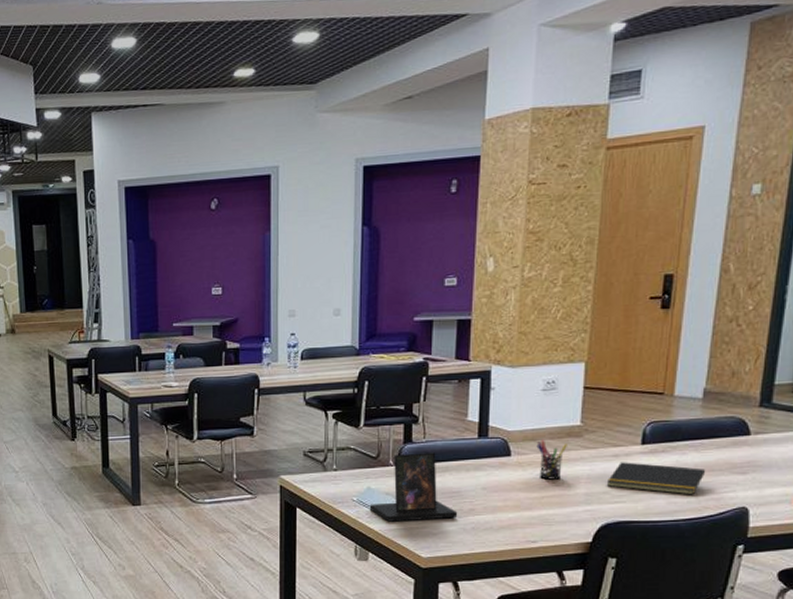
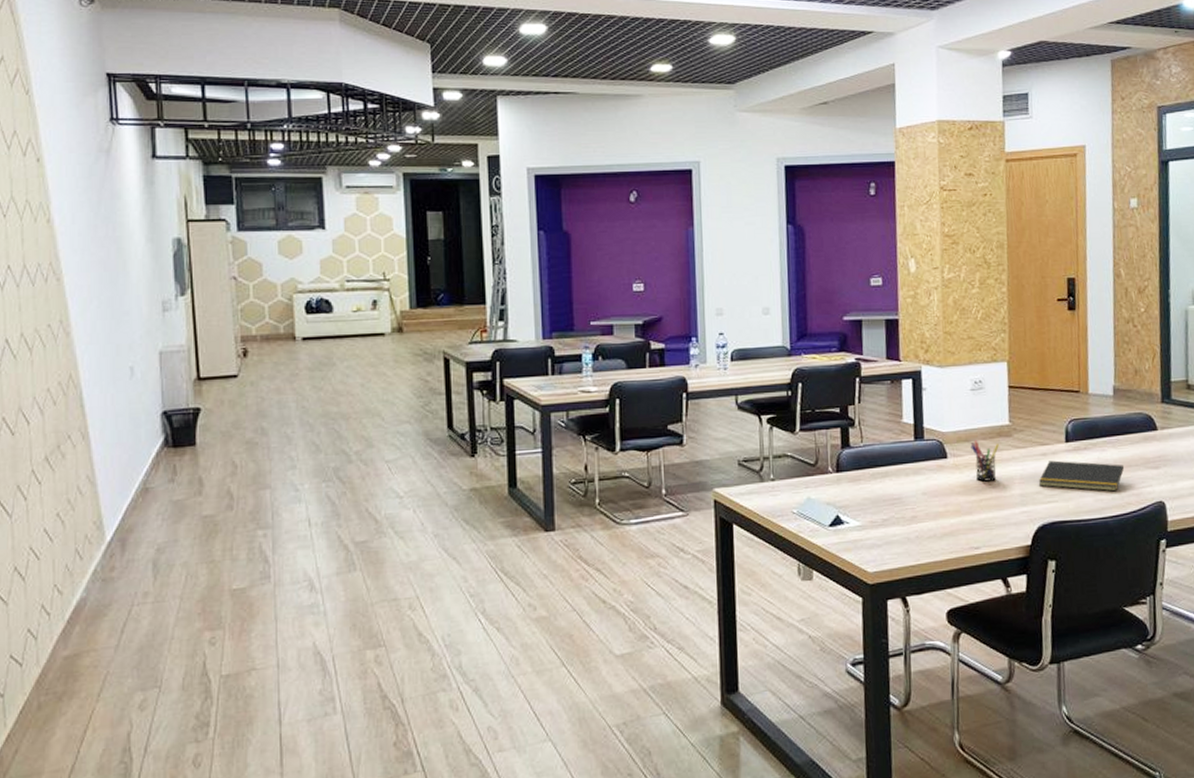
photo frame: present [369,452,458,522] -> none [810,457,901,535]

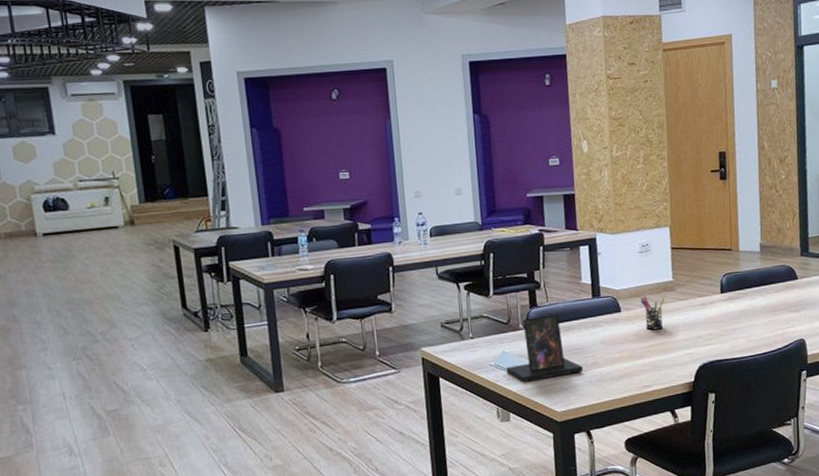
photo frame: none [810,457,901,535] -> present [506,314,584,382]
notepad: present [1038,460,1125,492] -> none [698,309,771,333]

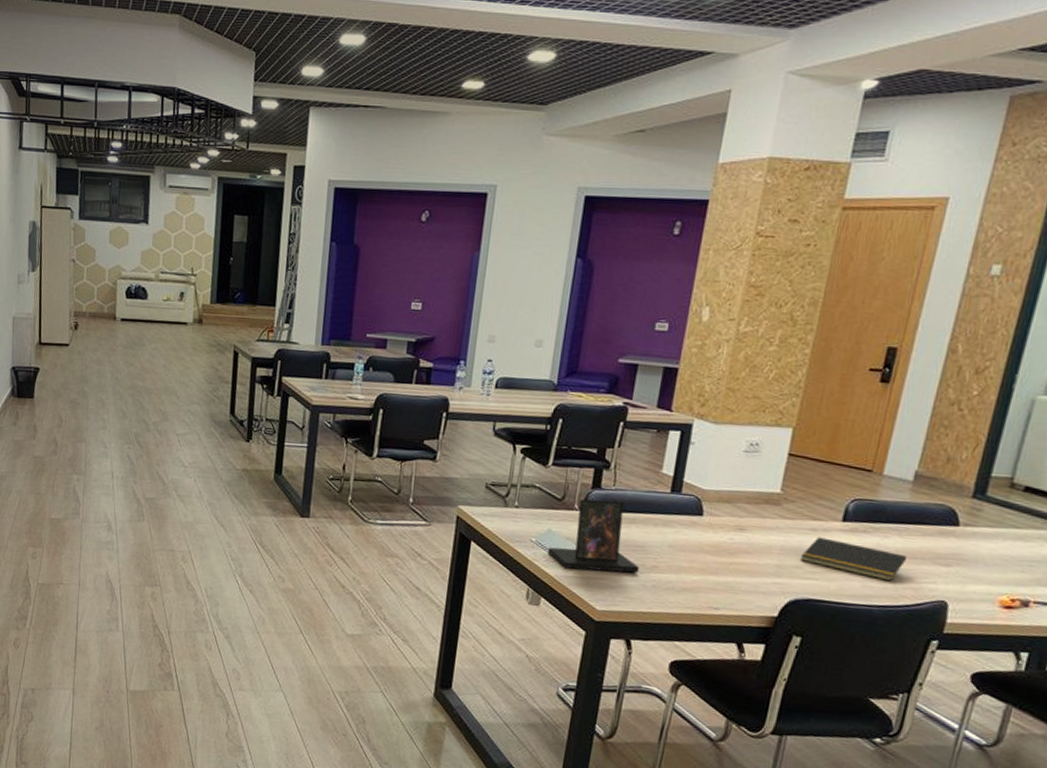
pen holder: present [640,295,665,330] -> none [731,502,764,547]
notepad: none [698,309,771,333] -> present [799,537,908,581]

